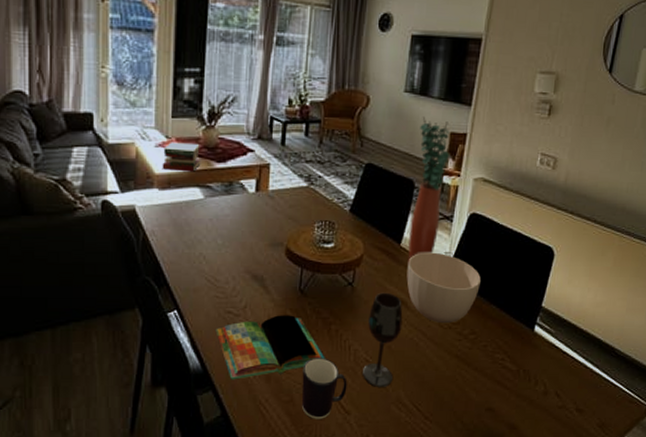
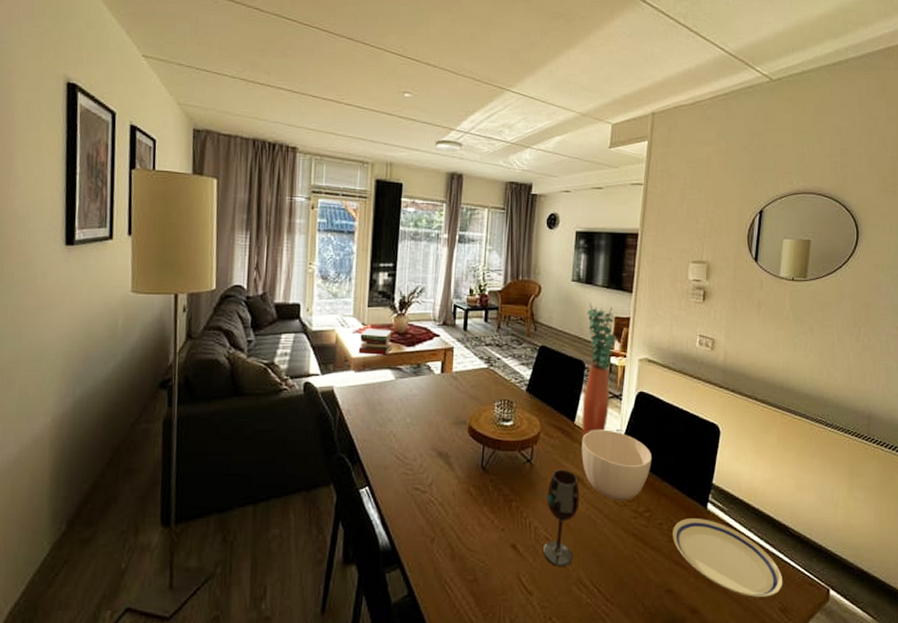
book: present [215,315,325,380] -> none [404,492,507,558]
mug: present [301,358,347,419] -> none [485,535,529,600]
plate: none [496,340,603,415] -> present [673,518,782,598]

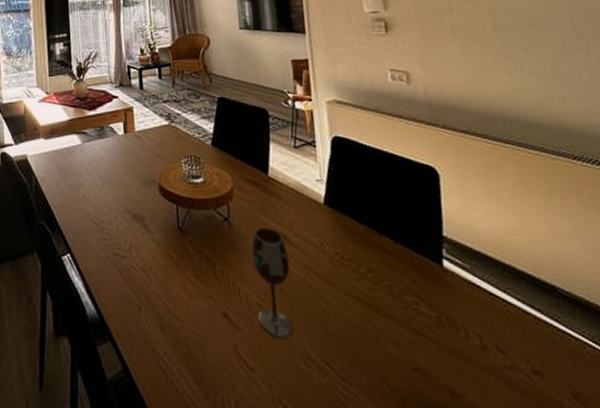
books: present [358,328,392,355] -> none [45,96,75,122]
bowl: present [581,429,652,501] -> none [279,180,365,261]
vase: present [582,303,616,440] -> none [261,48,305,193]
plate: present [673,518,782,598] -> none [405,278,567,379]

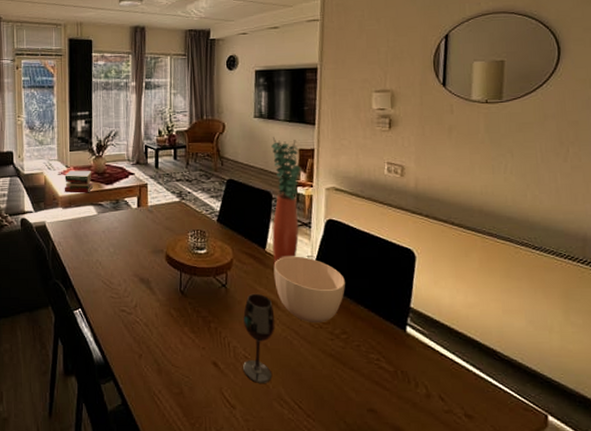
books: none [45,96,75,122] -> present [64,170,93,193]
vase: none [261,48,305,193] -> present [271,137,302,266]
bowl: none [279,180,365,261] -> present [273,256,345,324]

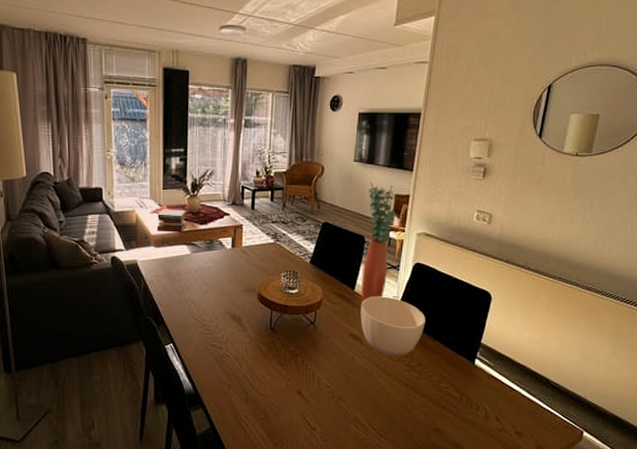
wine glass: present [243,293,275,383] -> none [325,330,358,409]

